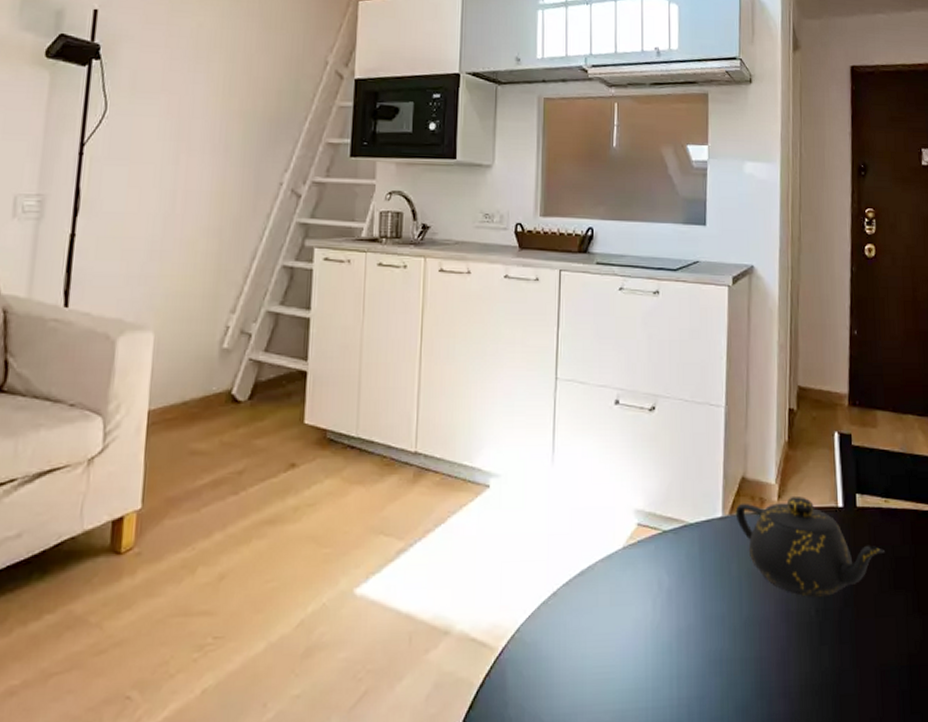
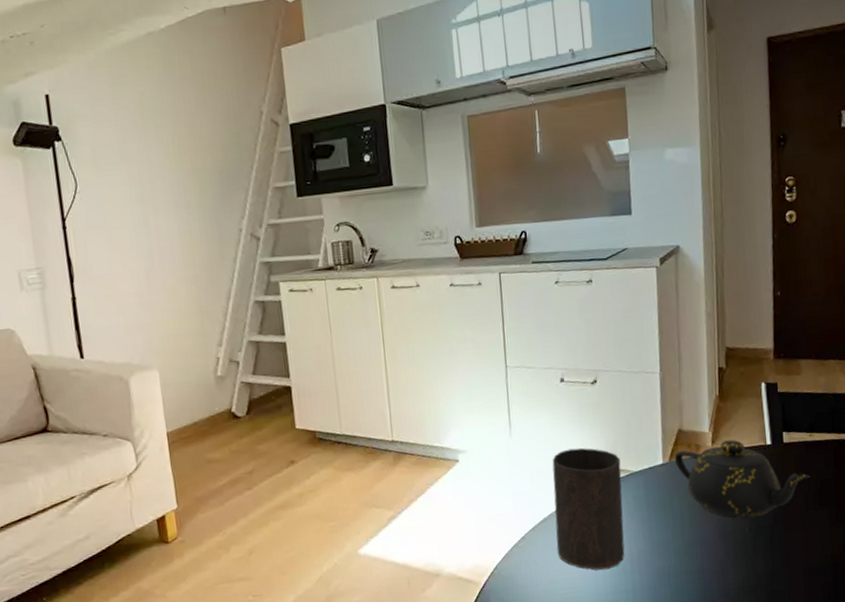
cup: none [593,486,675,647] -> present [552,447,625,570]

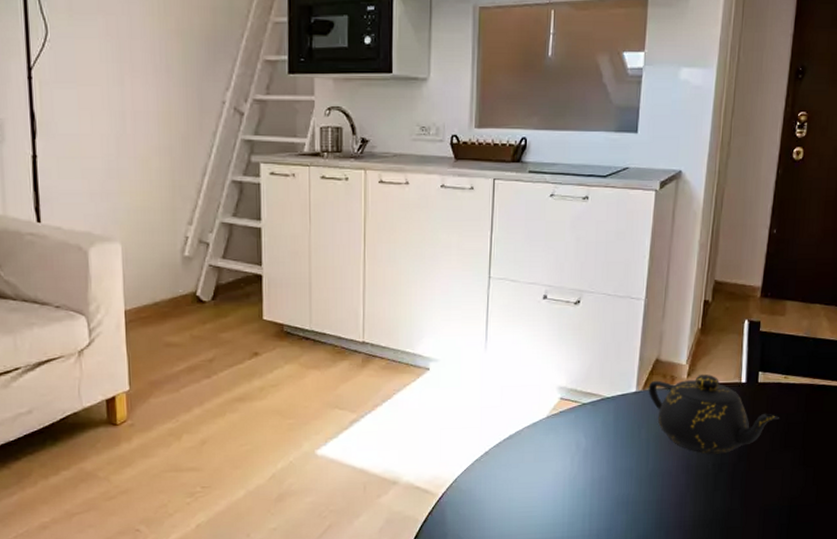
cup: present [552,447,625,570] -> none [519,367,594,492]

